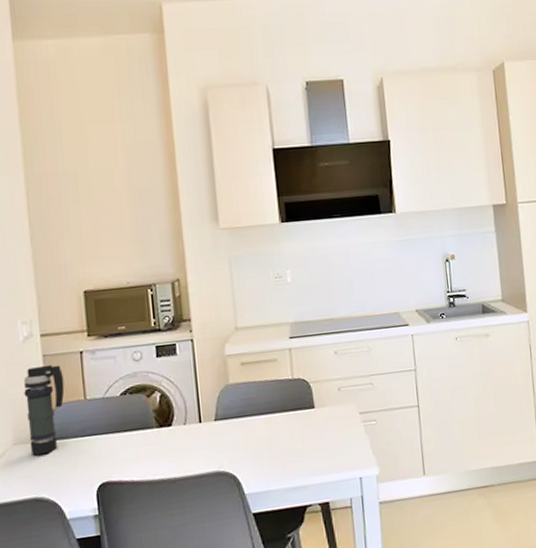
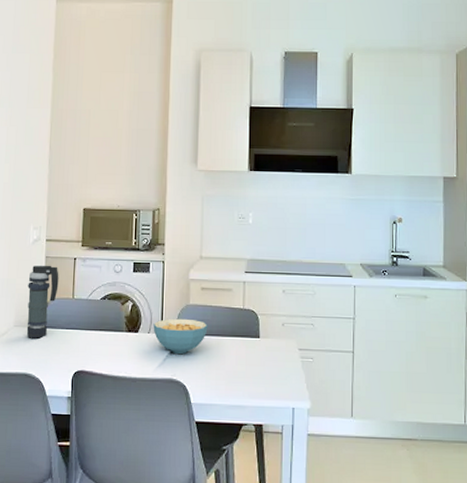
cereal bowl: none [189,400,254,442] -> present [153,318,208,354]

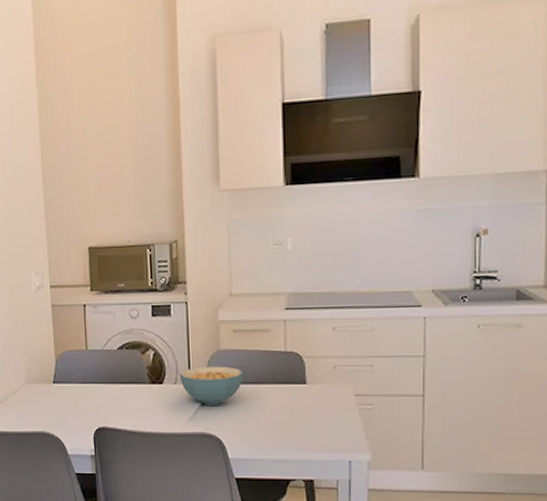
smoke grenade: present [26,265,59,339] -> none [35,314,69,395]

